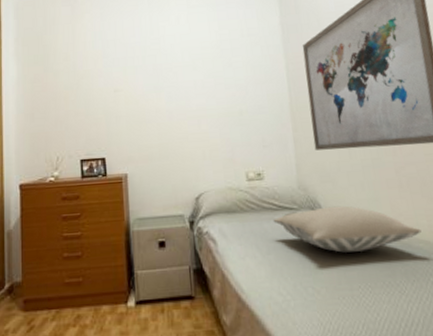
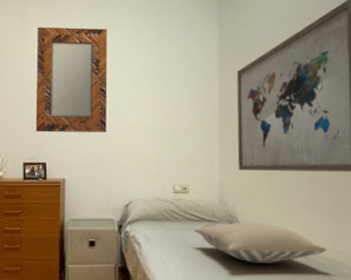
home mirror: none [87,10,169,125] -> present [35,27,108,133]

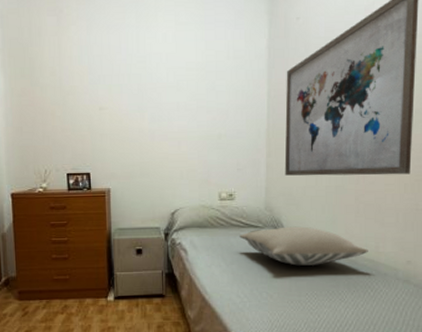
home mirror: present [35,27,108,133] -> none [73,25,151,142]

